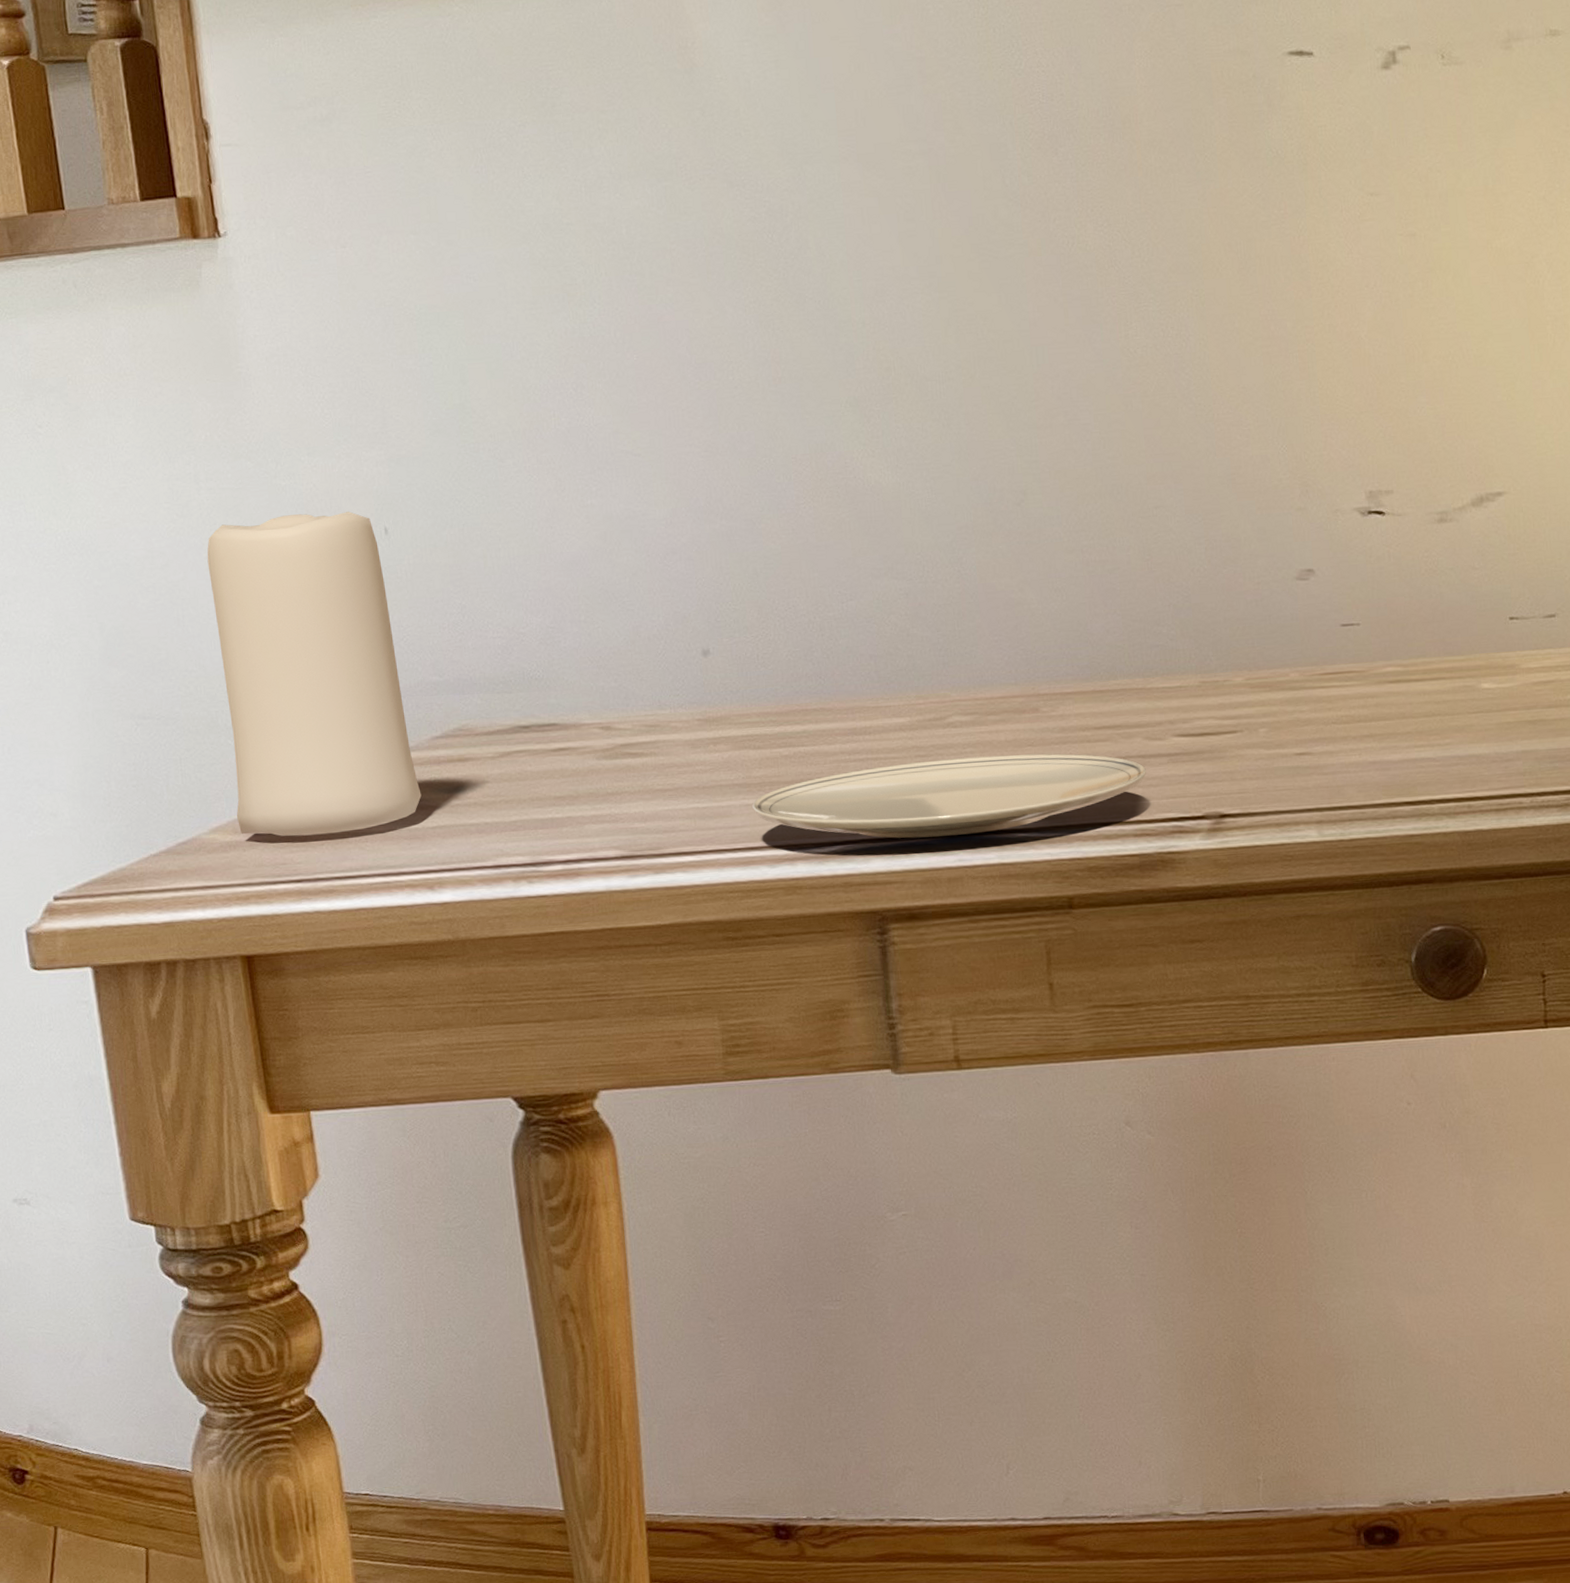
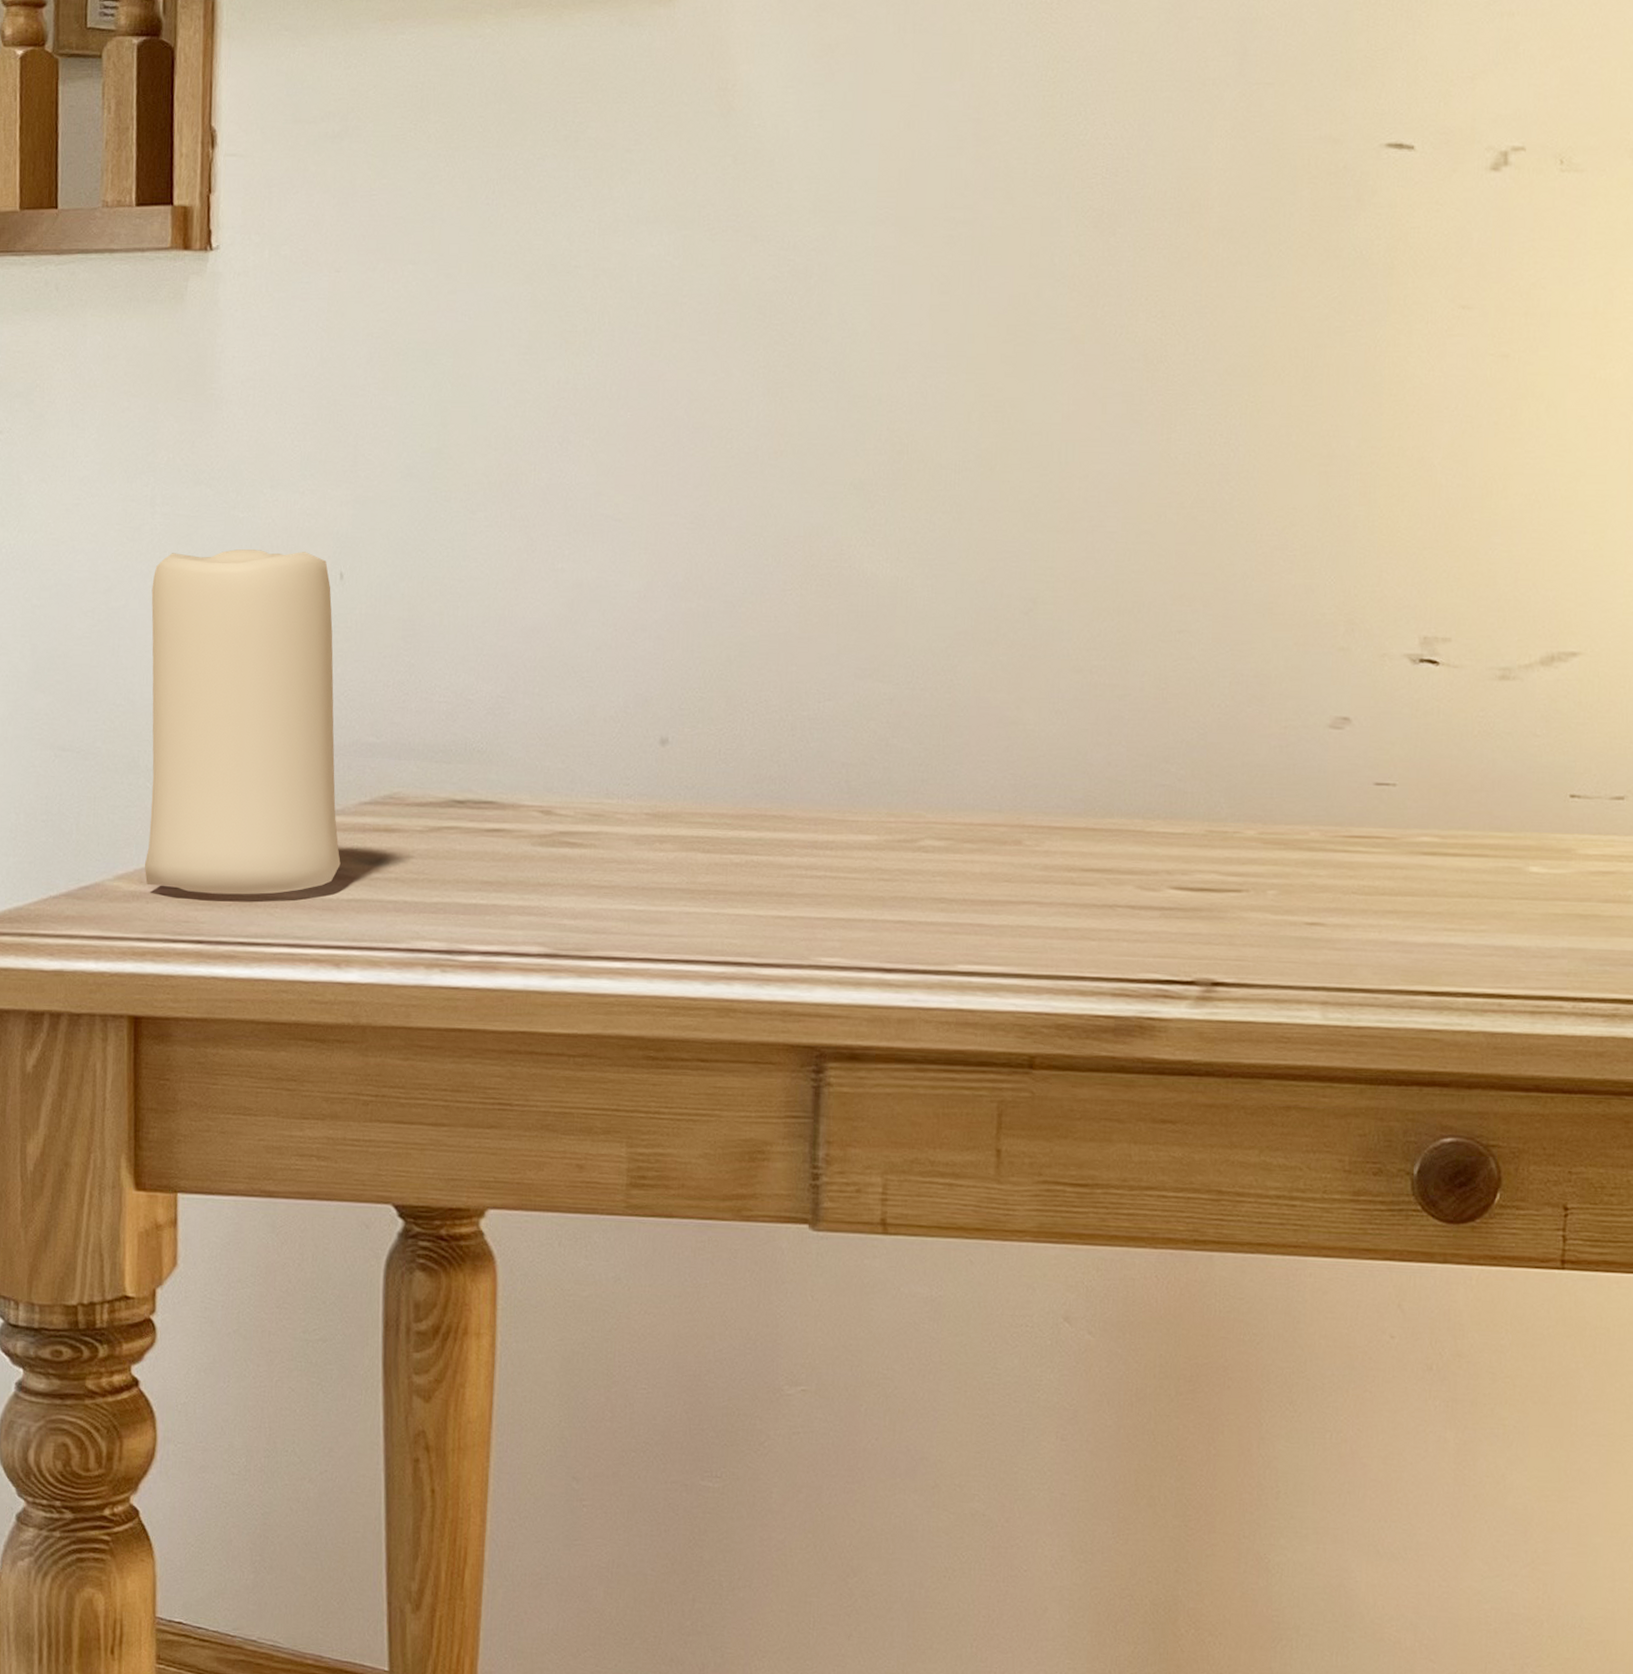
plate: present [752,754,1147,839] -> none [693,886,1135,973]

